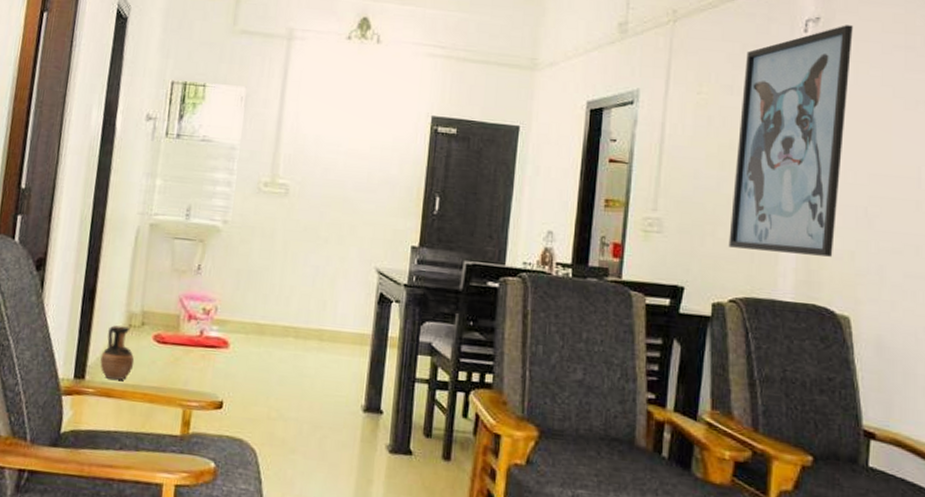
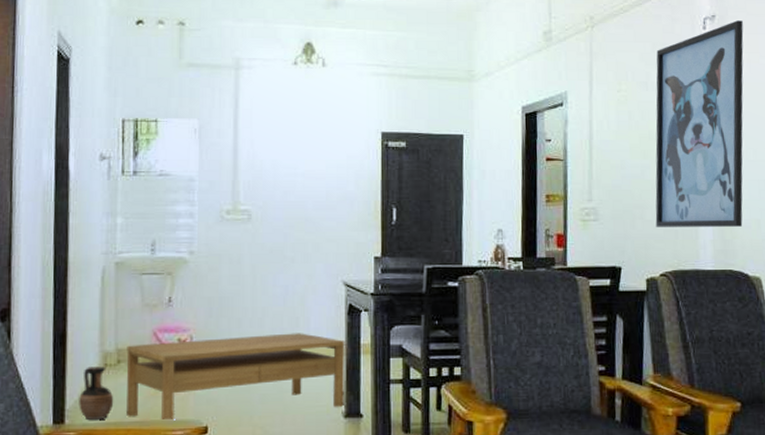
coffee table: none [145,308,372,400] -> present [126,333,345,421]

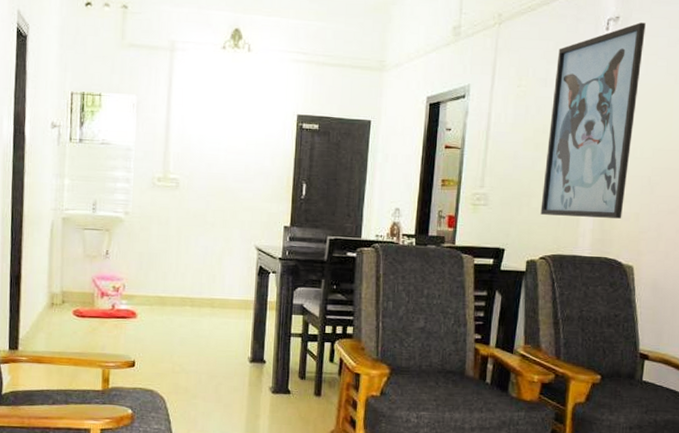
ceramic jug: present [79,366,114,421] -> none [30,304,59,350]
coffee table: present [126,333,345,421] -> none [69,287,254,354]

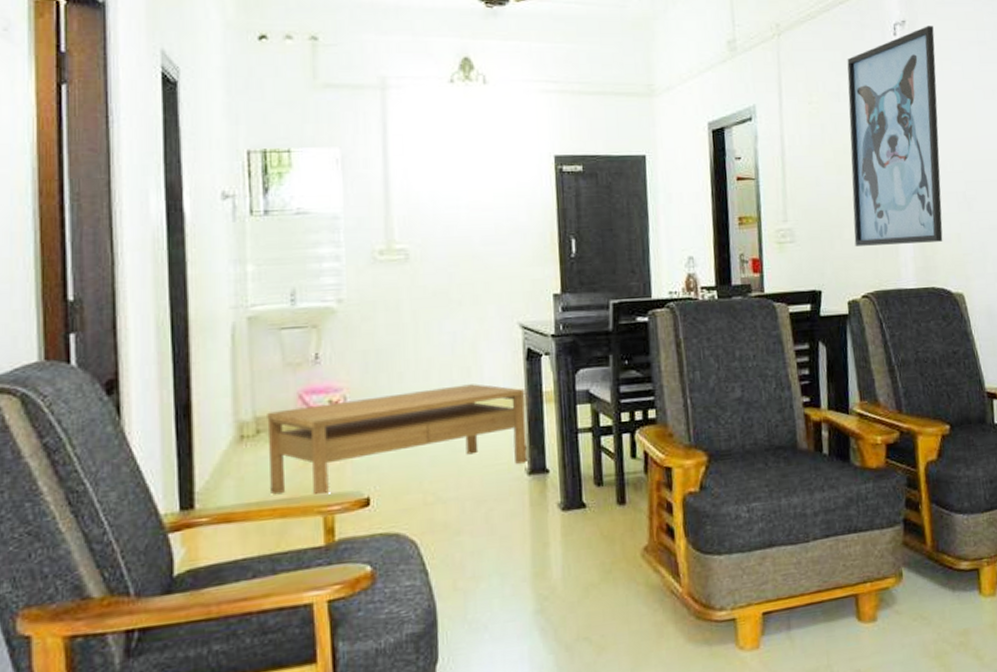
coffee table: none [69,287,254,354] -> present [267,384,527,496]

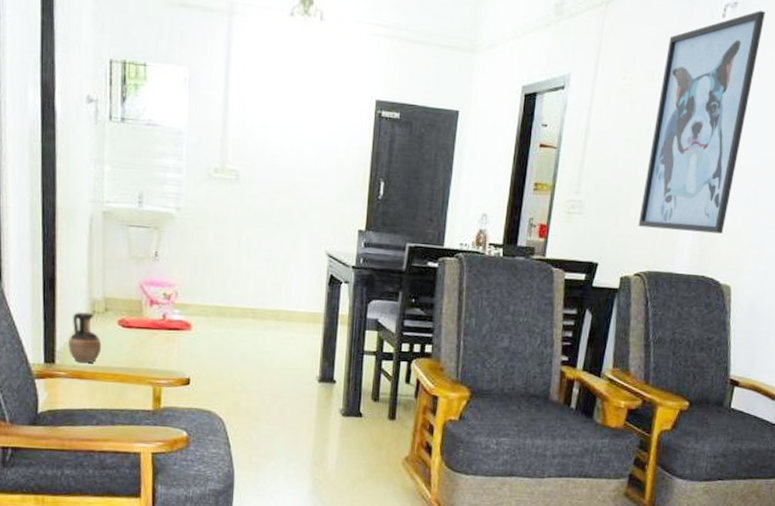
ceramic jug: none [211,438,255,503] -> present [68,312,102,364]
coffee table: present [267,384,527,496] -> none [114,295,324,372]

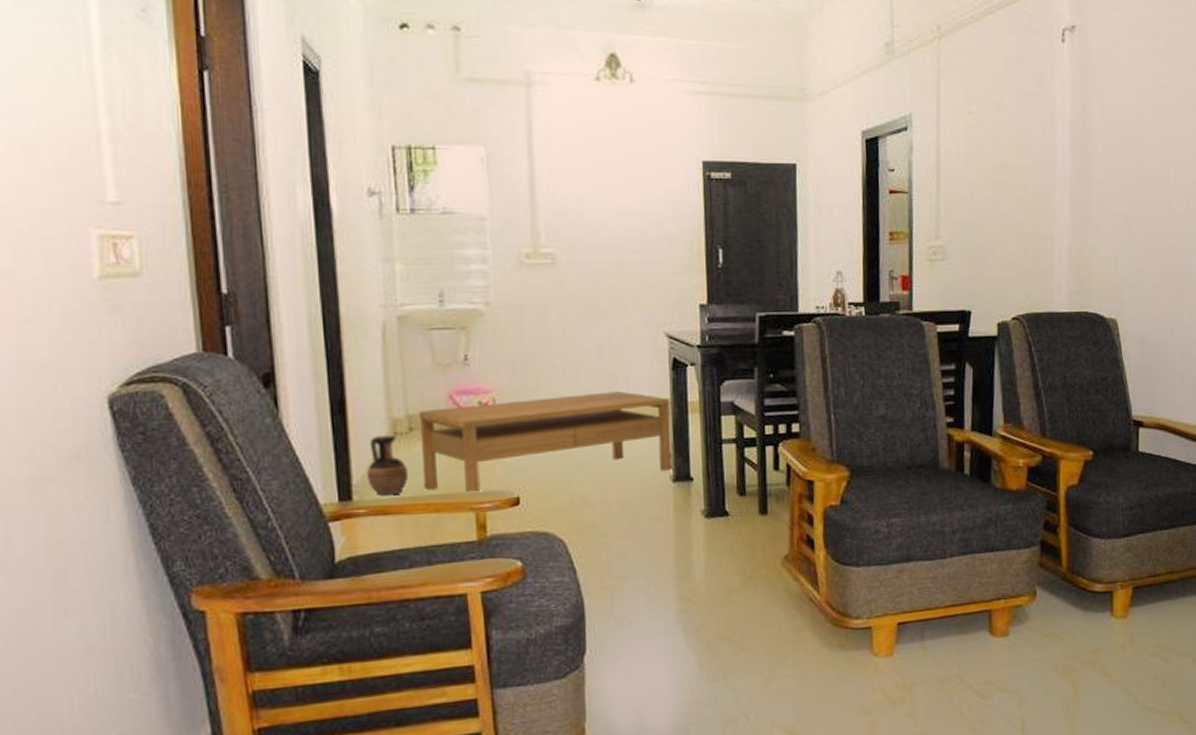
coffee table: none [114,295,324,372] -> present [419,391,672,493]
wall art: present [638,10,765,234] -> none [1007,32,1105,267]

